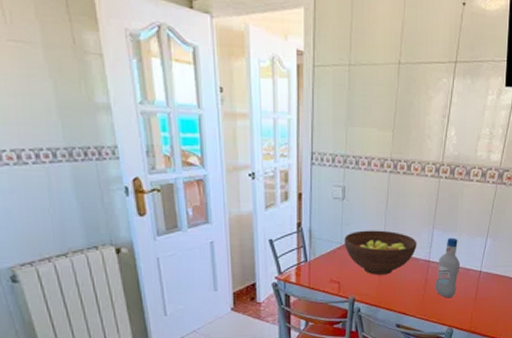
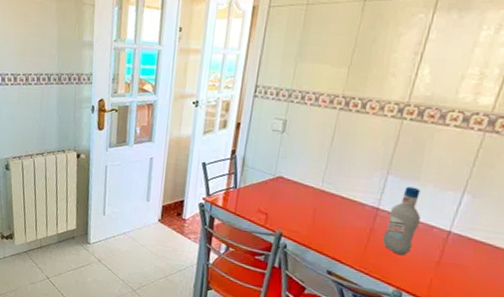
fruit bowl: present [344,230,417,275] -> none [278,165,365,215]

